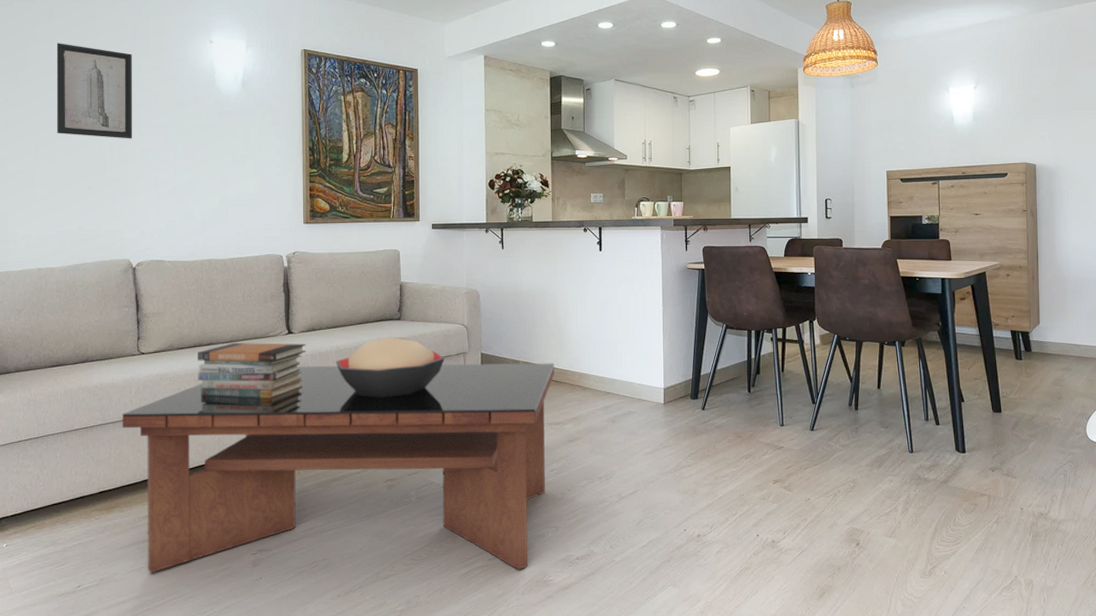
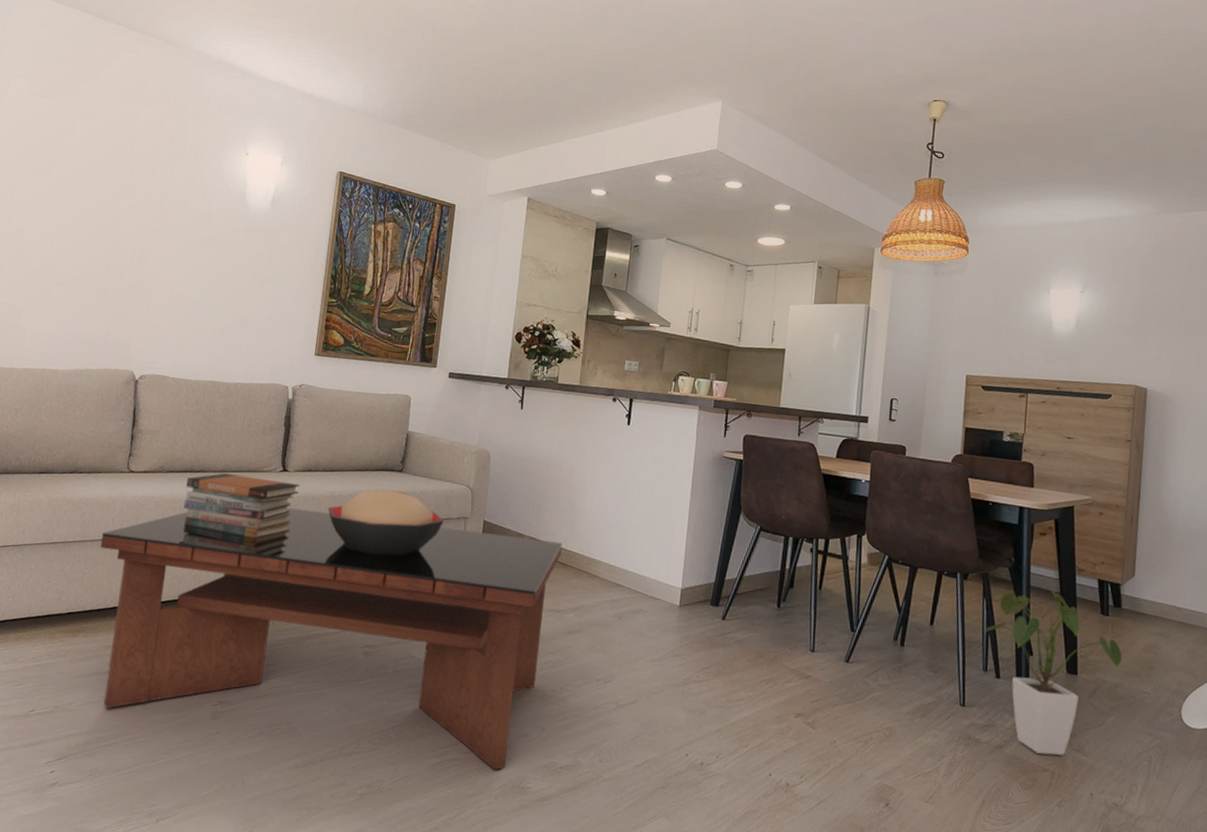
wall art: present [56,43,133,139] -> none [81,140,166,246]
house plant: none [924,342,1036,482] -> present [985,587,1123,756]

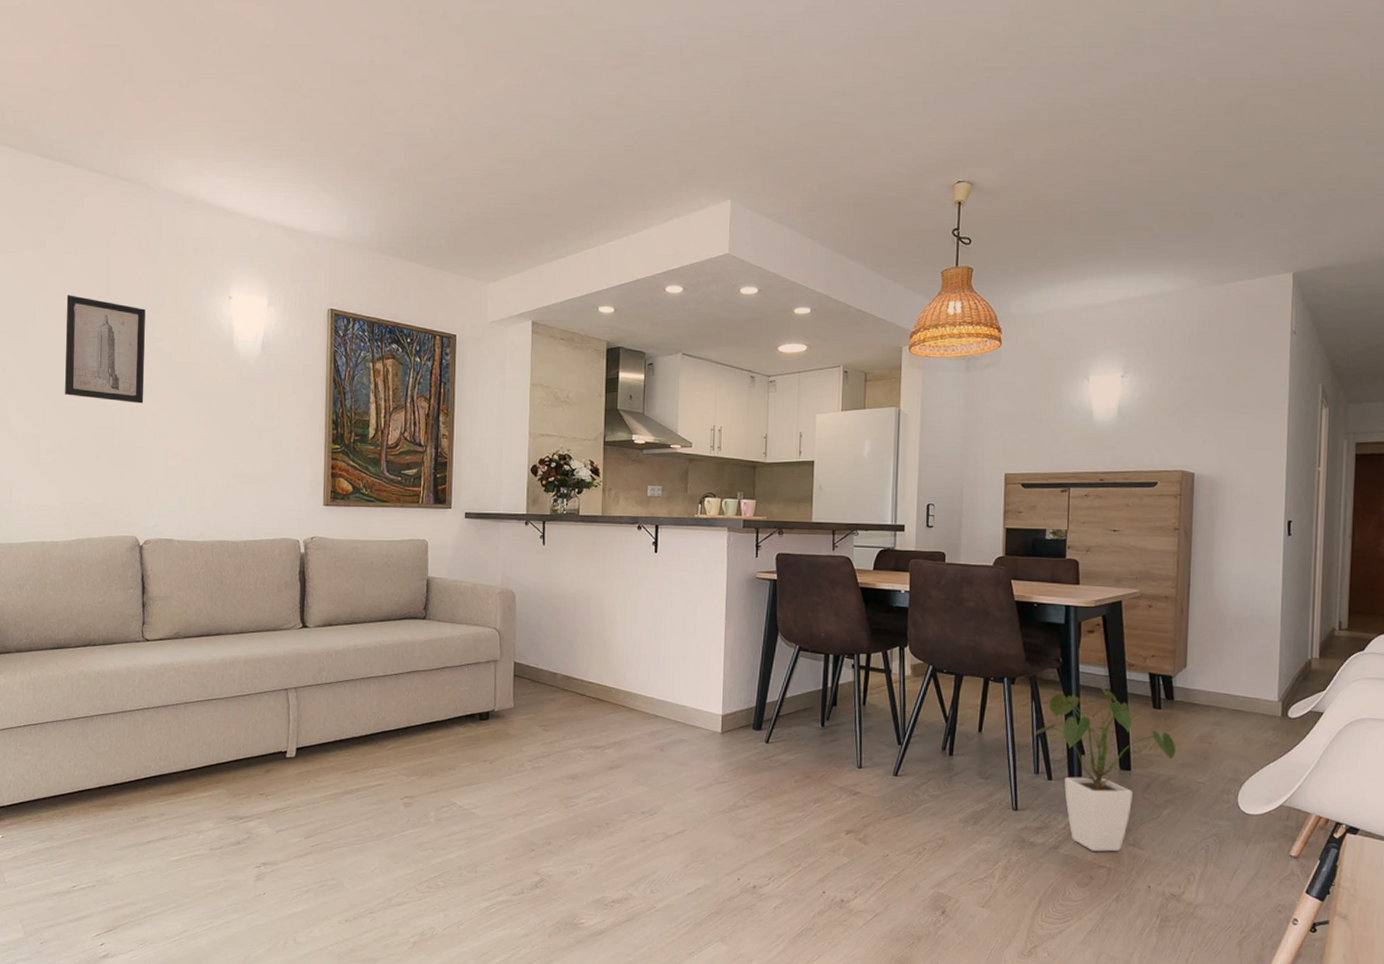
wall art: none [81,140,166,246] -> present [65,295,145,404]
coffee table: present [100,507,563,770] -> none [123,664,597,909]
book stack: present [183,473,300,539] -> none [204,634,321,699]
decorative bowl: present [327,489,444,556] -> none [353,637,473,706]

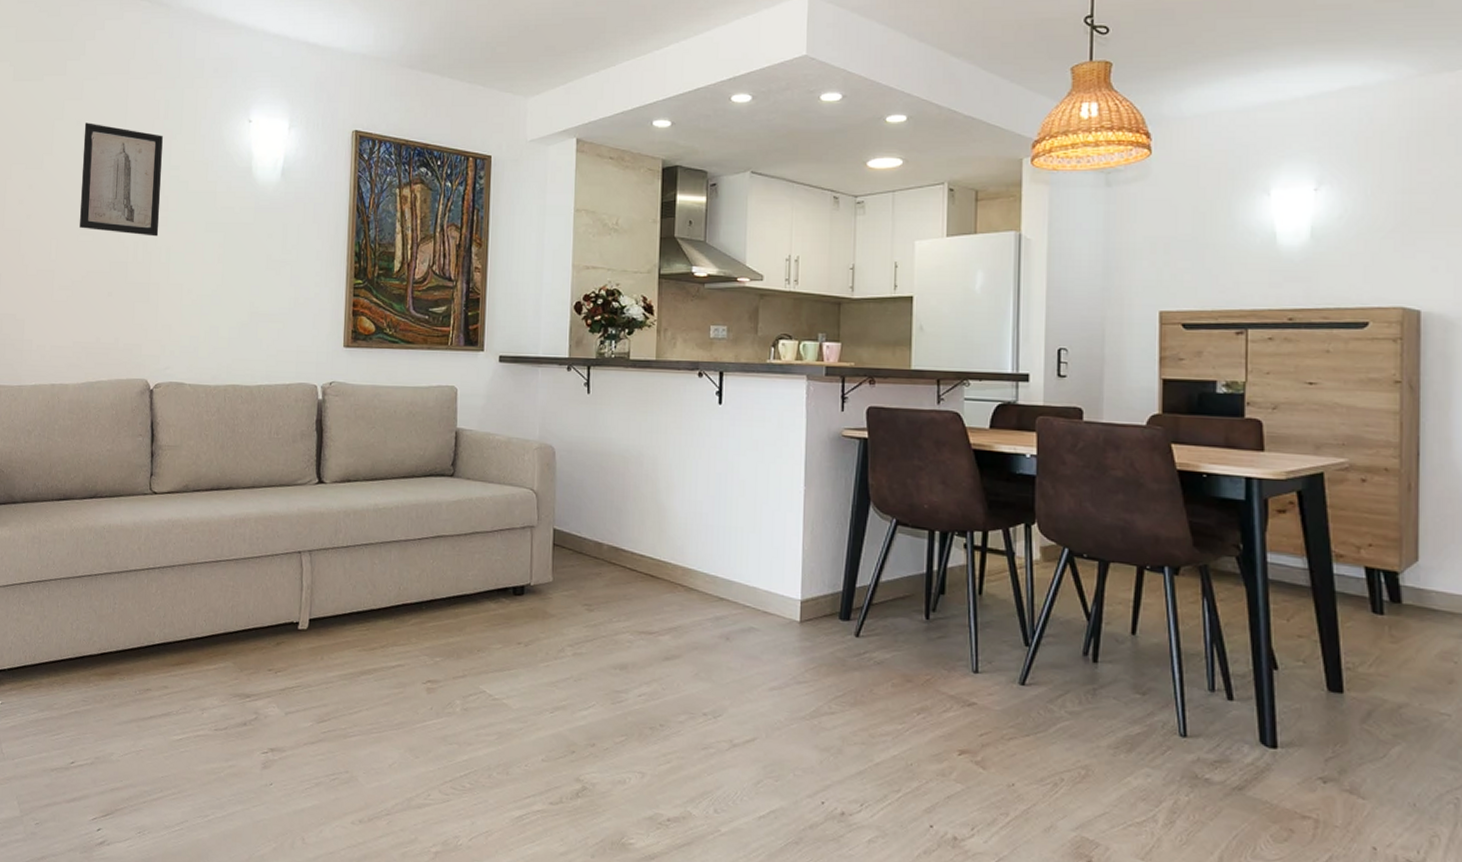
house plant: present [1035,684,1177,852] -> none [1209,579,1408,799]

